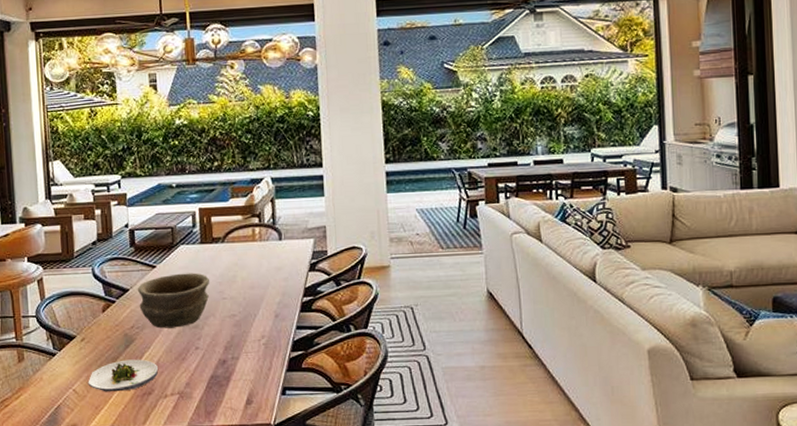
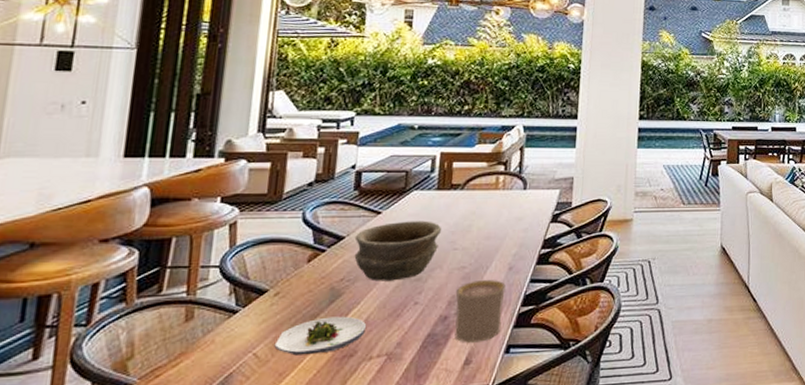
cup: none [231,327,275,385] -> present [454,280,506,343]

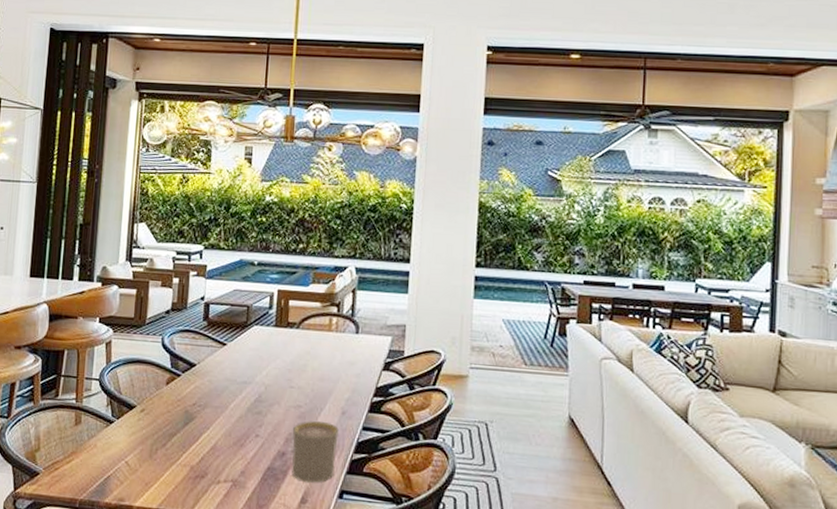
salad plate: present [274,316,366,356] -> none [141,437,214,471]
bowl: present [354,220,442,281] -> none [204,354,280,412]

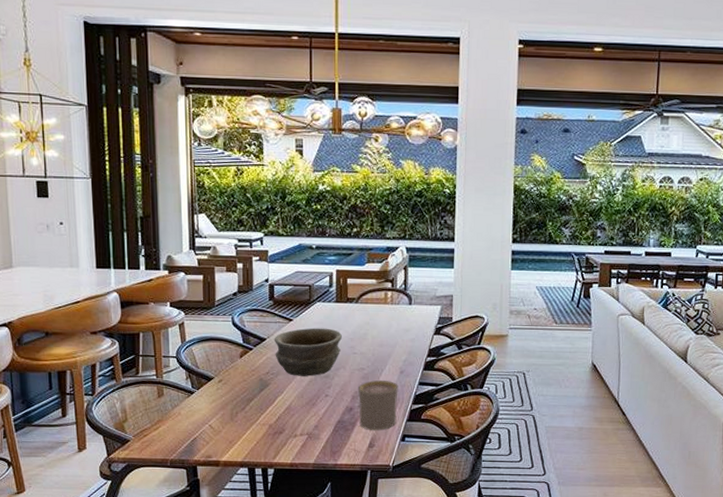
bowl: none [204,354,280,412] -> present [274,328,343,376]

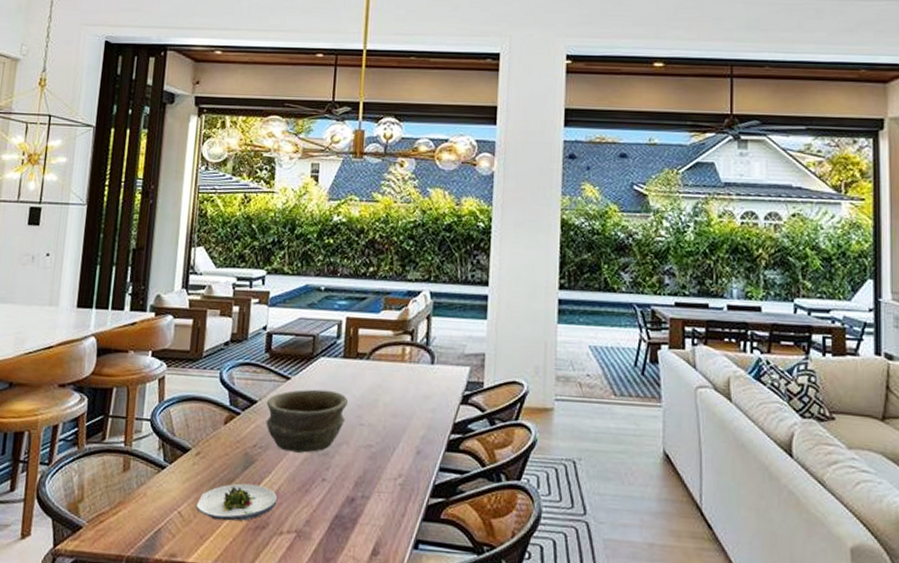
salad plate: none [223,401,289,429] -> present [196,483,277,521]
cup: present [358,380,398,430] -> none [362,462,413,532]

